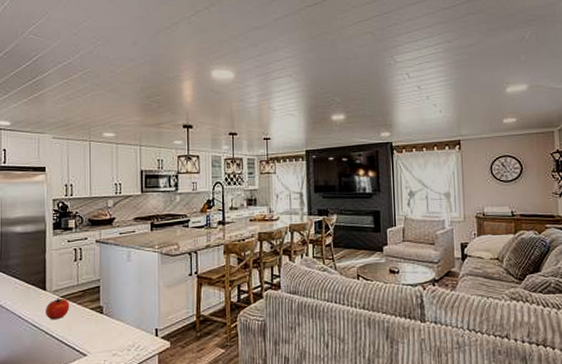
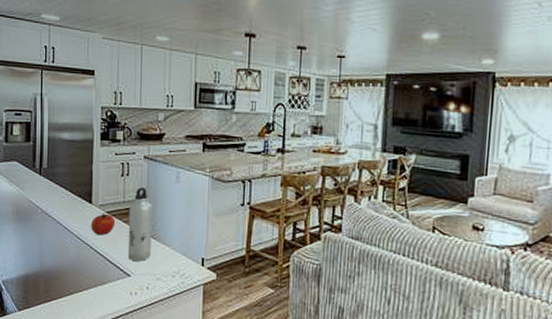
water bottle: none [83,269,106,341] -> present [127,187,152,262]

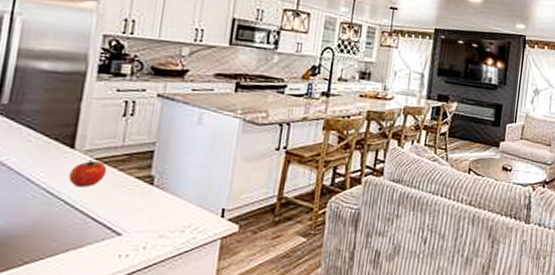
water bottle: present [127,187,152,262] -> none [120,129,163,217]

